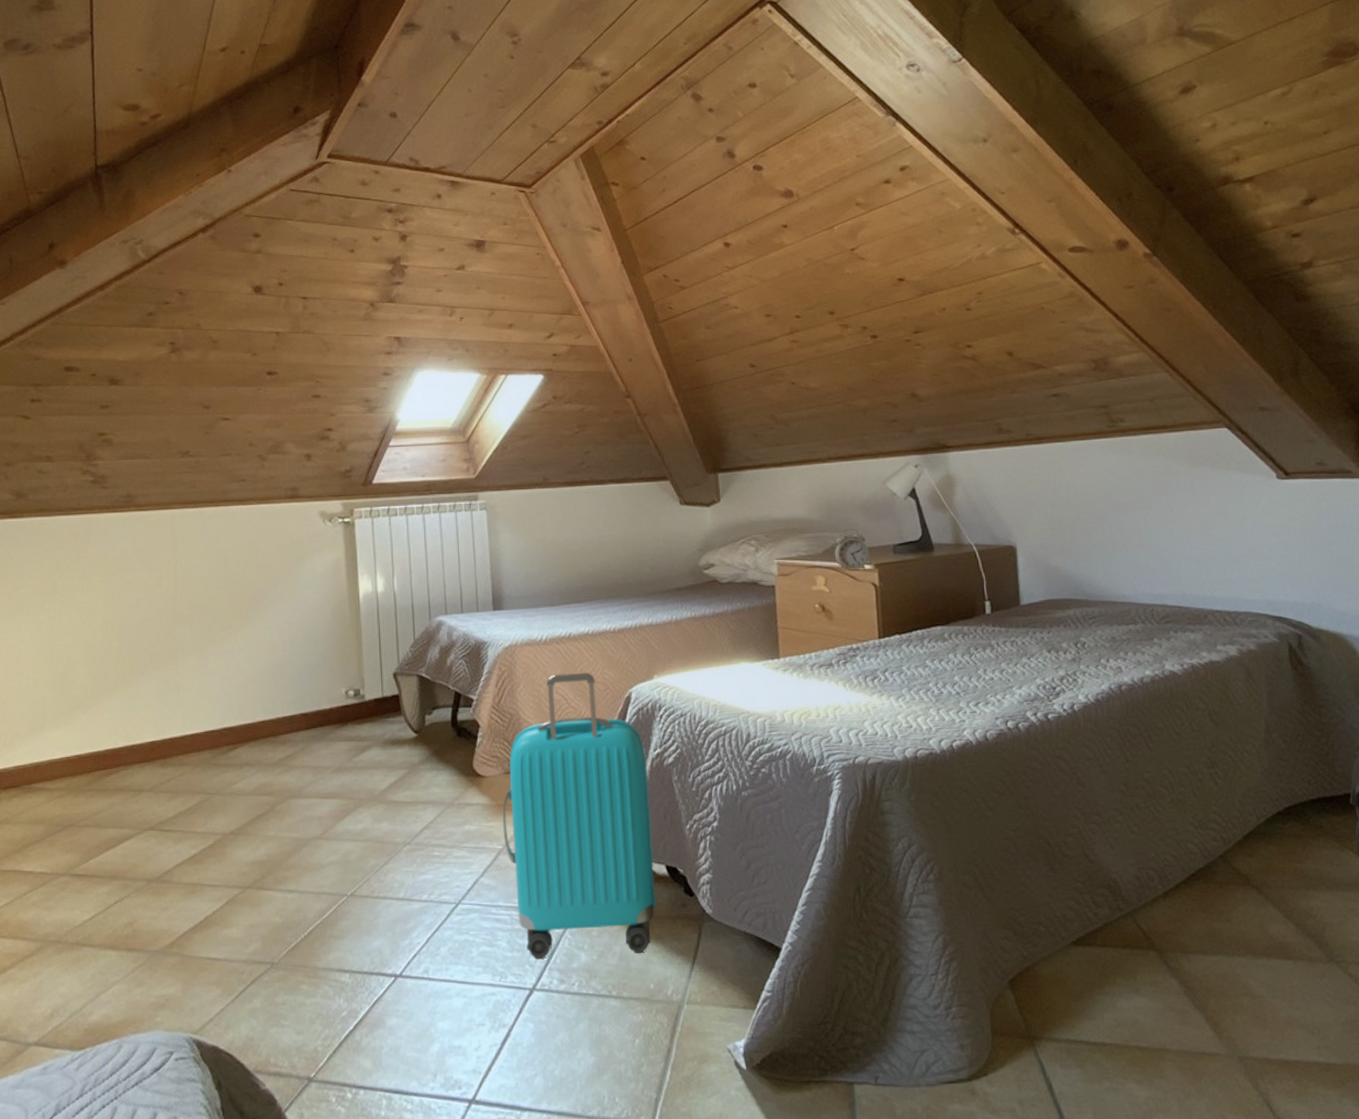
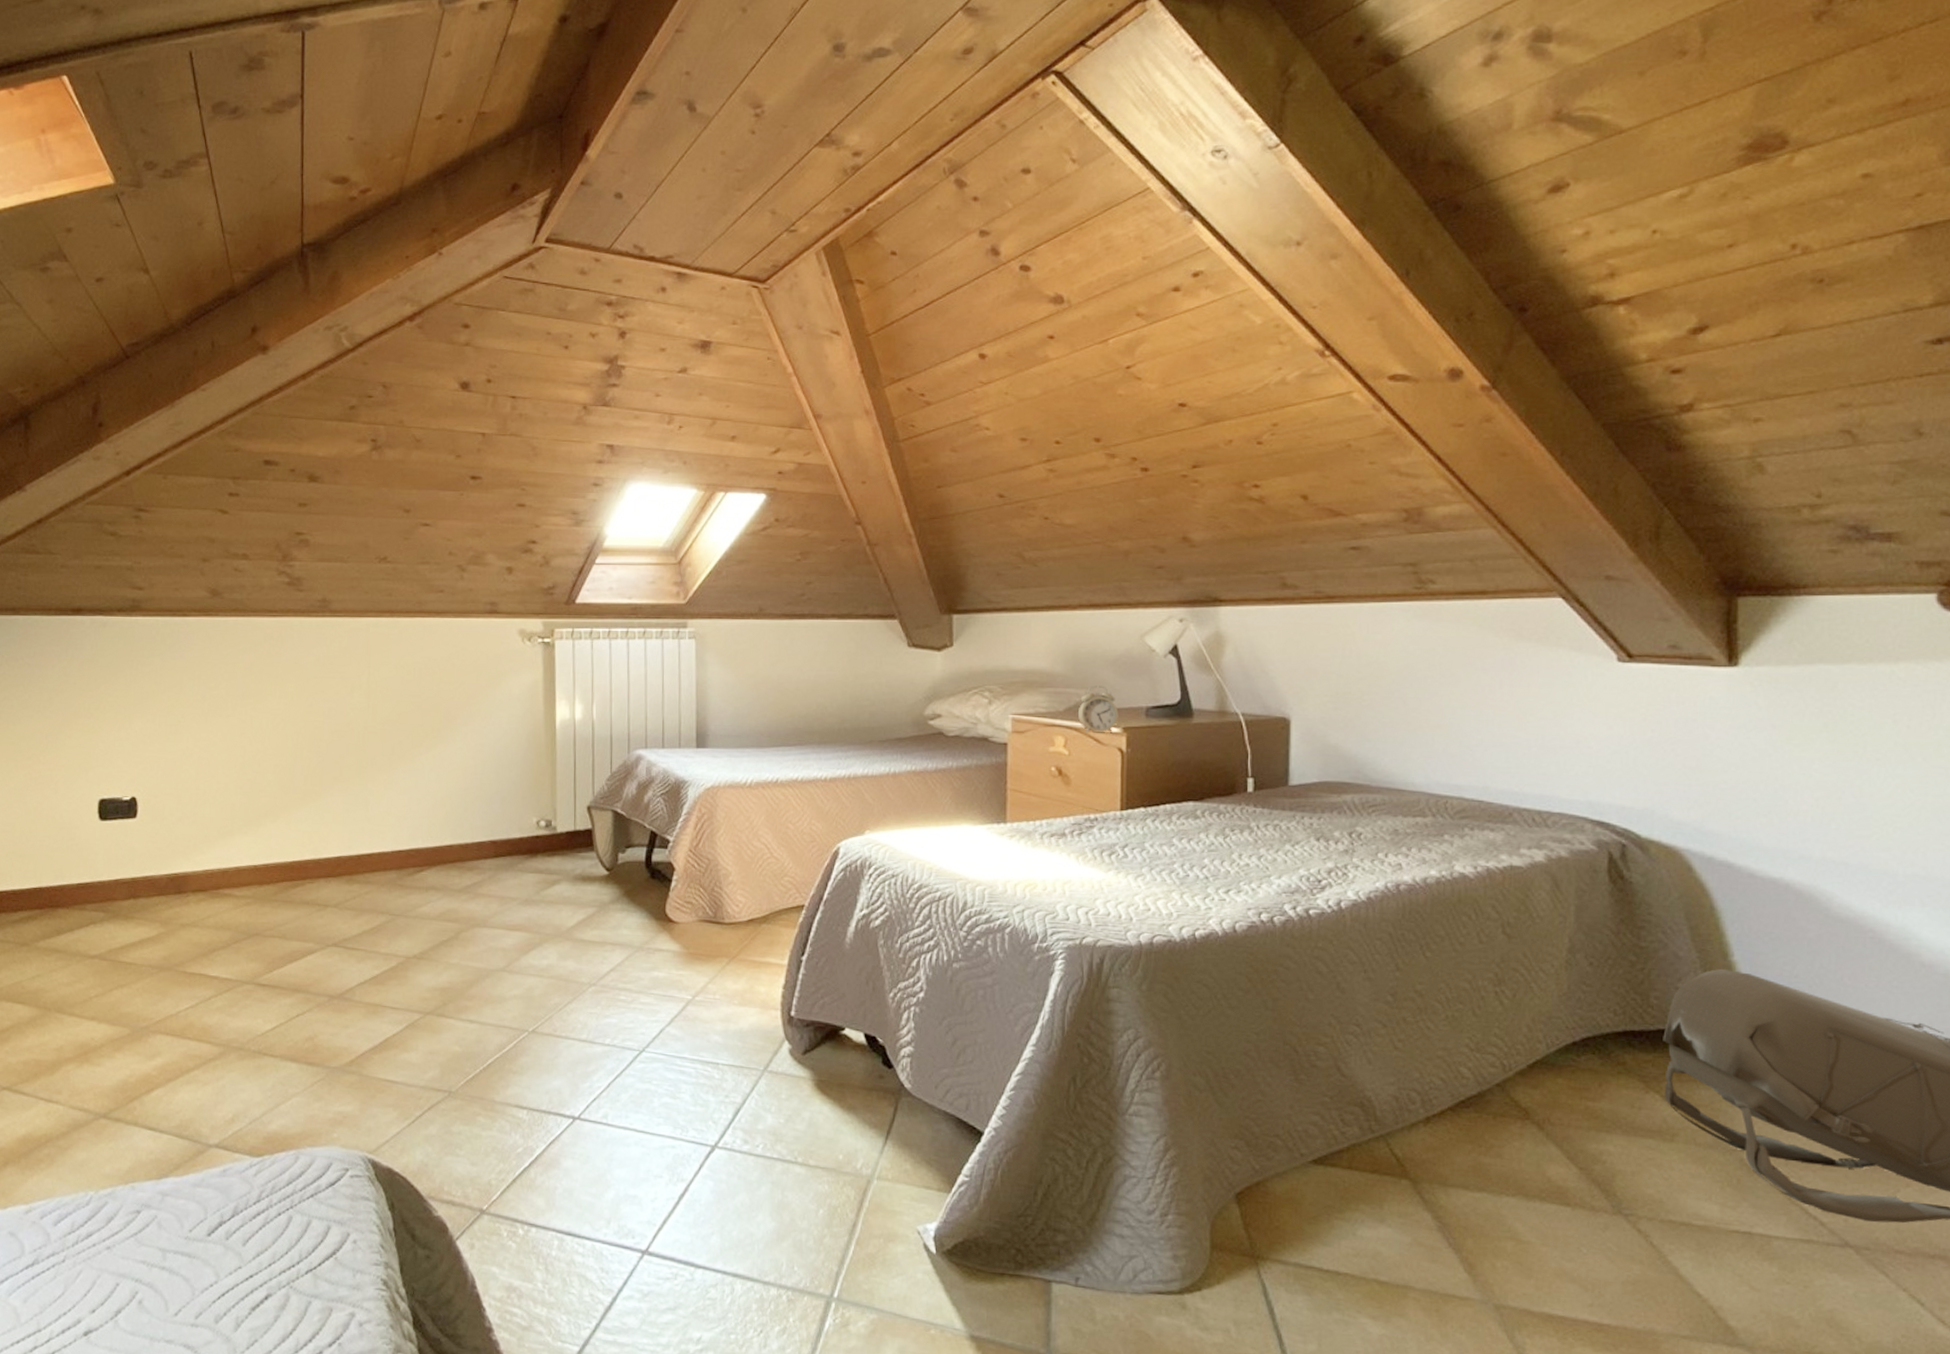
suitcase: present [502,672,655,959] -> none [693,821,852,1121]

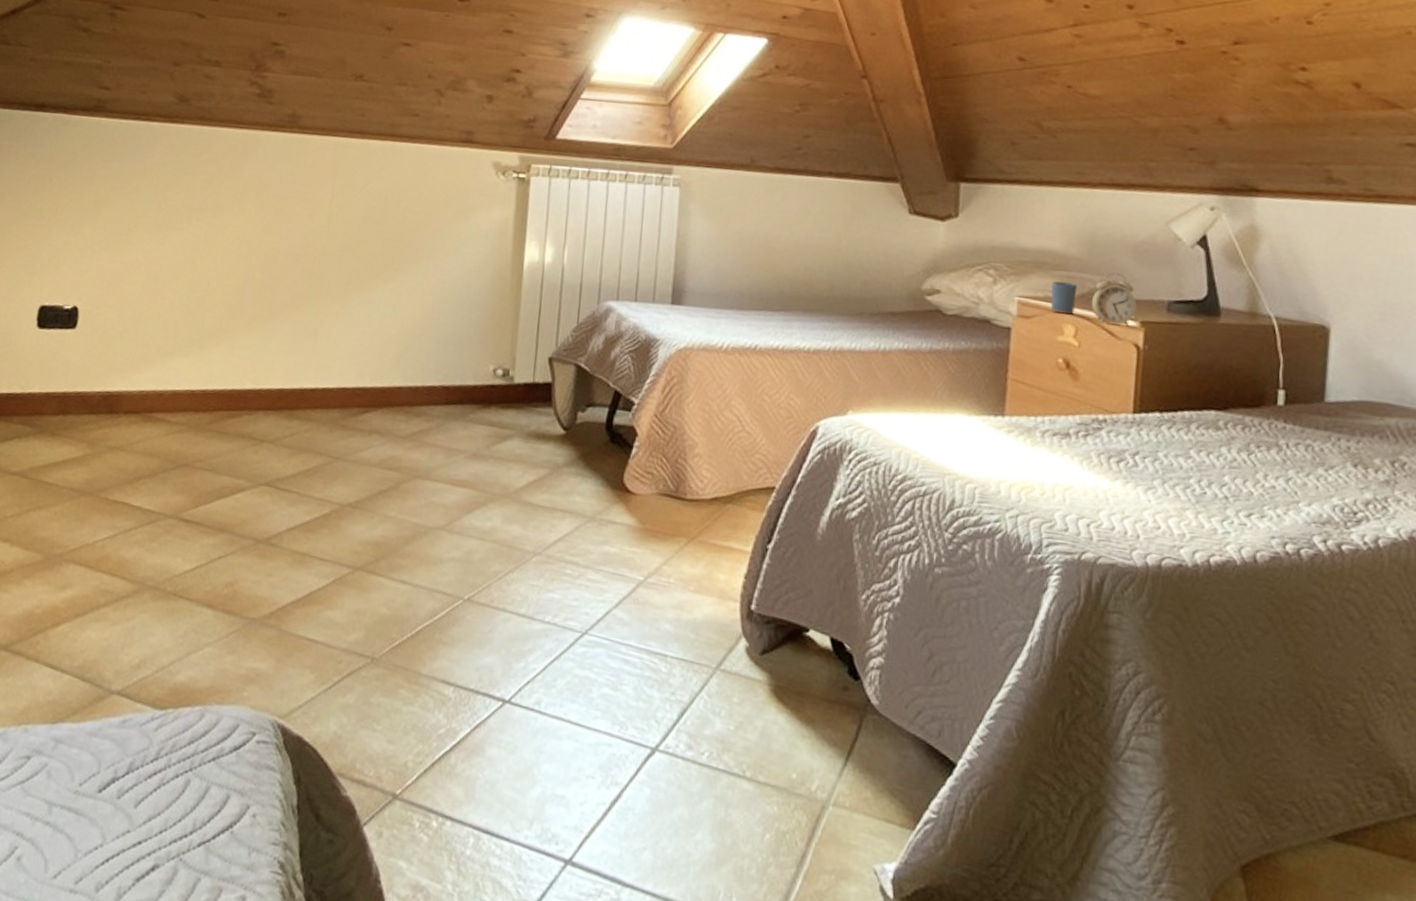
mug: none [1040,697,1065,727] -> present [1050,281,1078,314]

